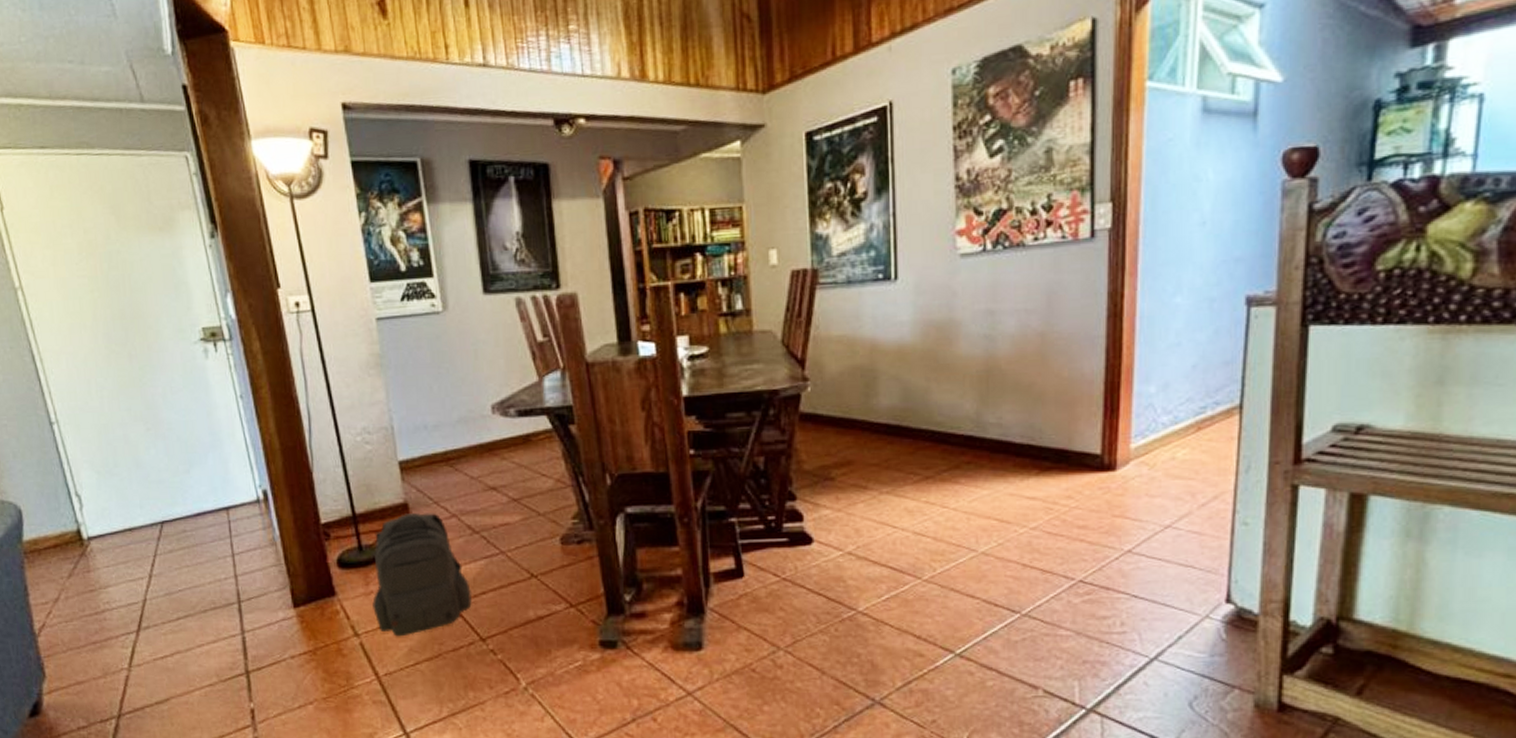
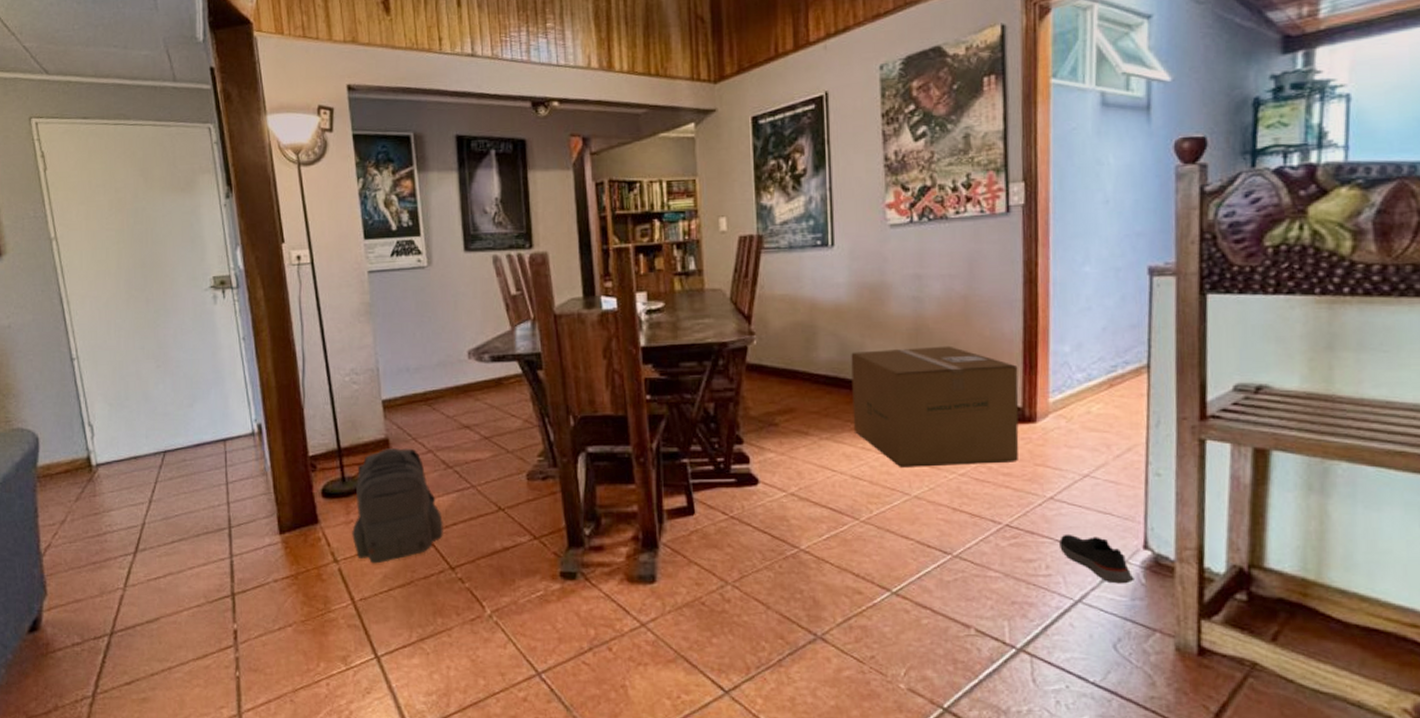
box: none [915,388,1098,522] -> present [851,345,1019,467]
shoe: none [1136,588,1214,640] -> present [1059,534,1134,584]

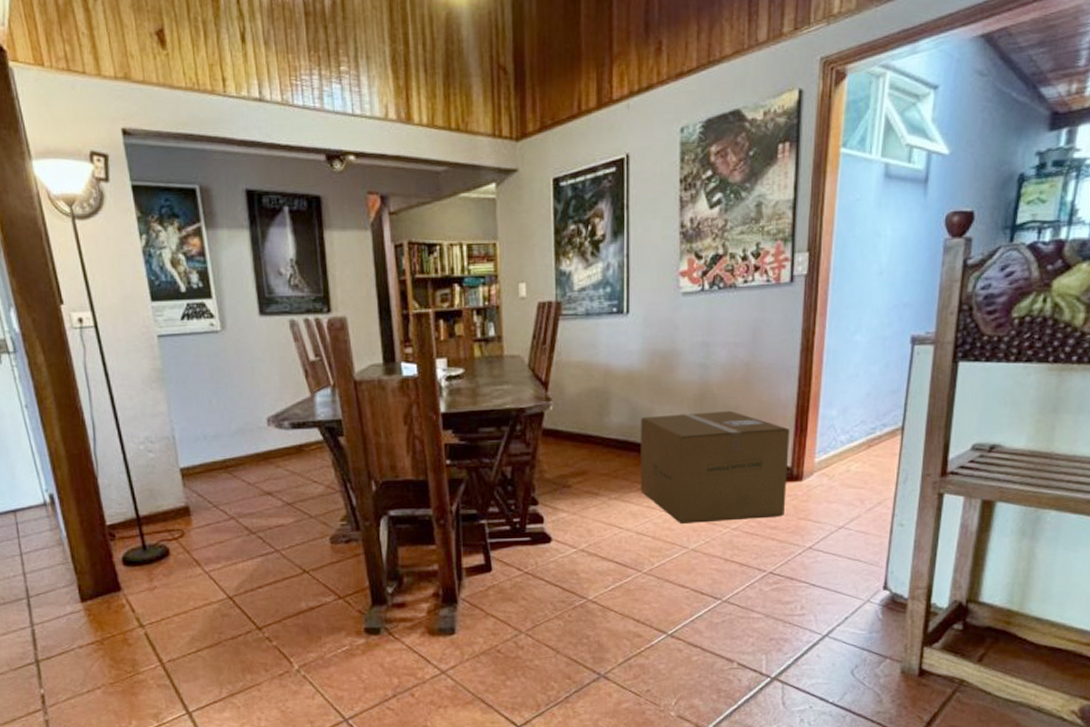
backpack: present [352,448,444,564] -> none [156,515,250,627]
shoe: present [1059,534,1134,584] -> none [814,578,873,620]

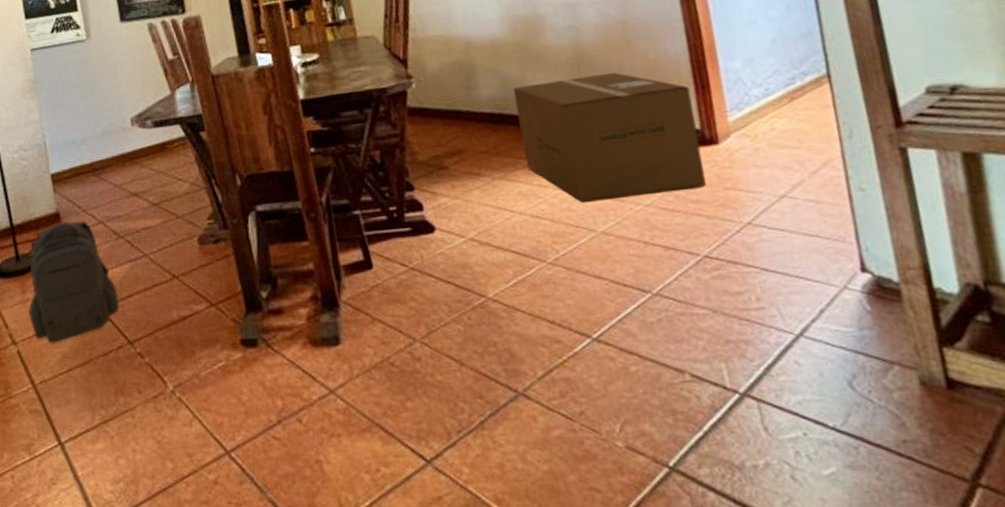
backpack: none [156,515,250,627] -> present [28,220,120,344]

